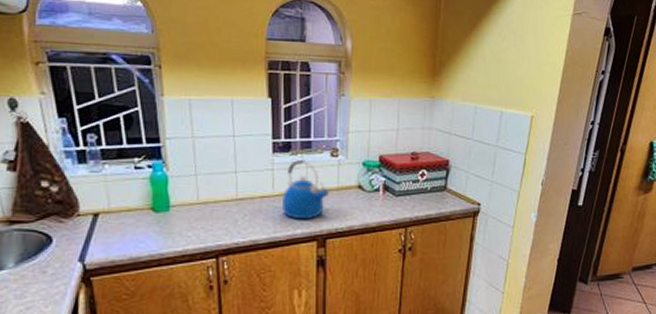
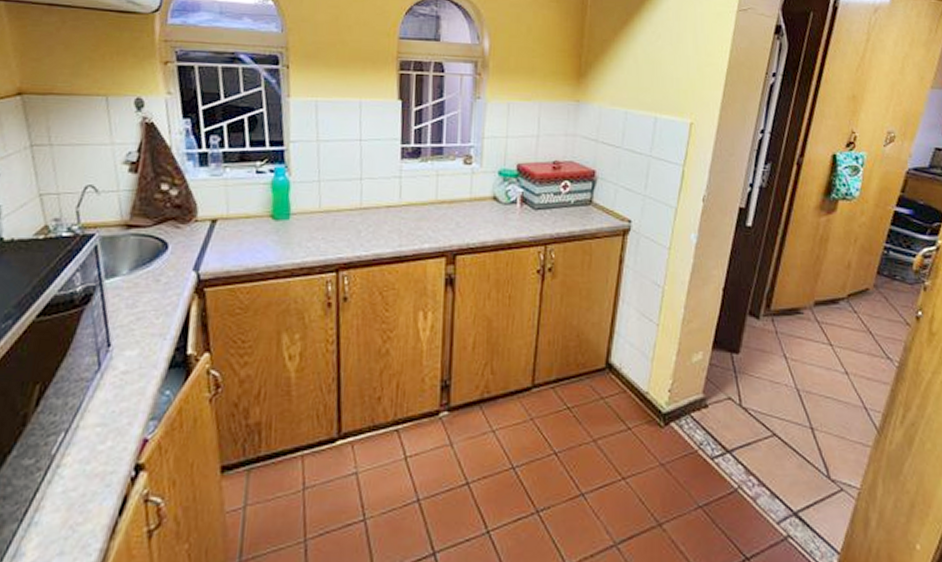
kettle: present [281,159,330,220] -> none [408,166,462,233]

